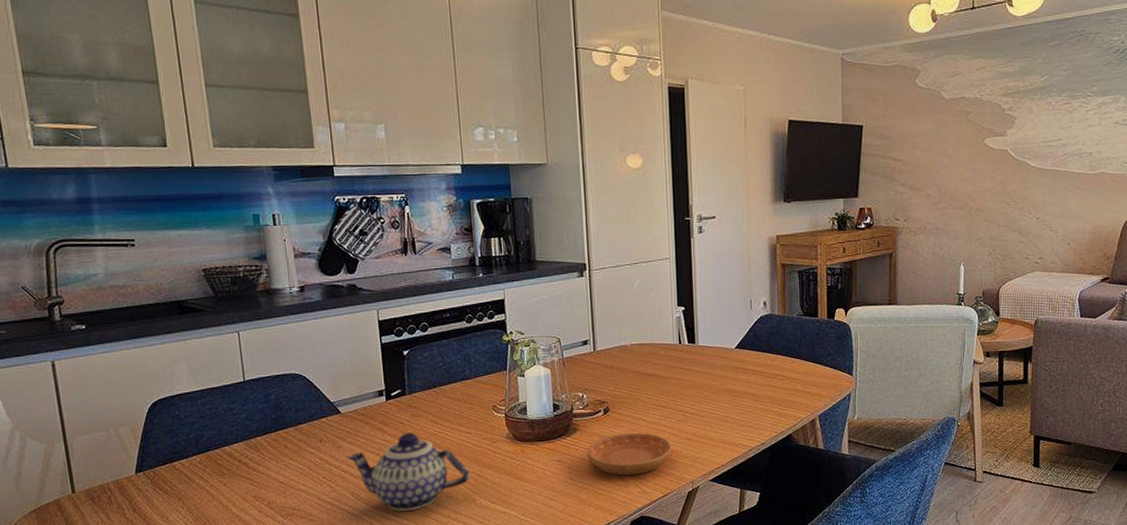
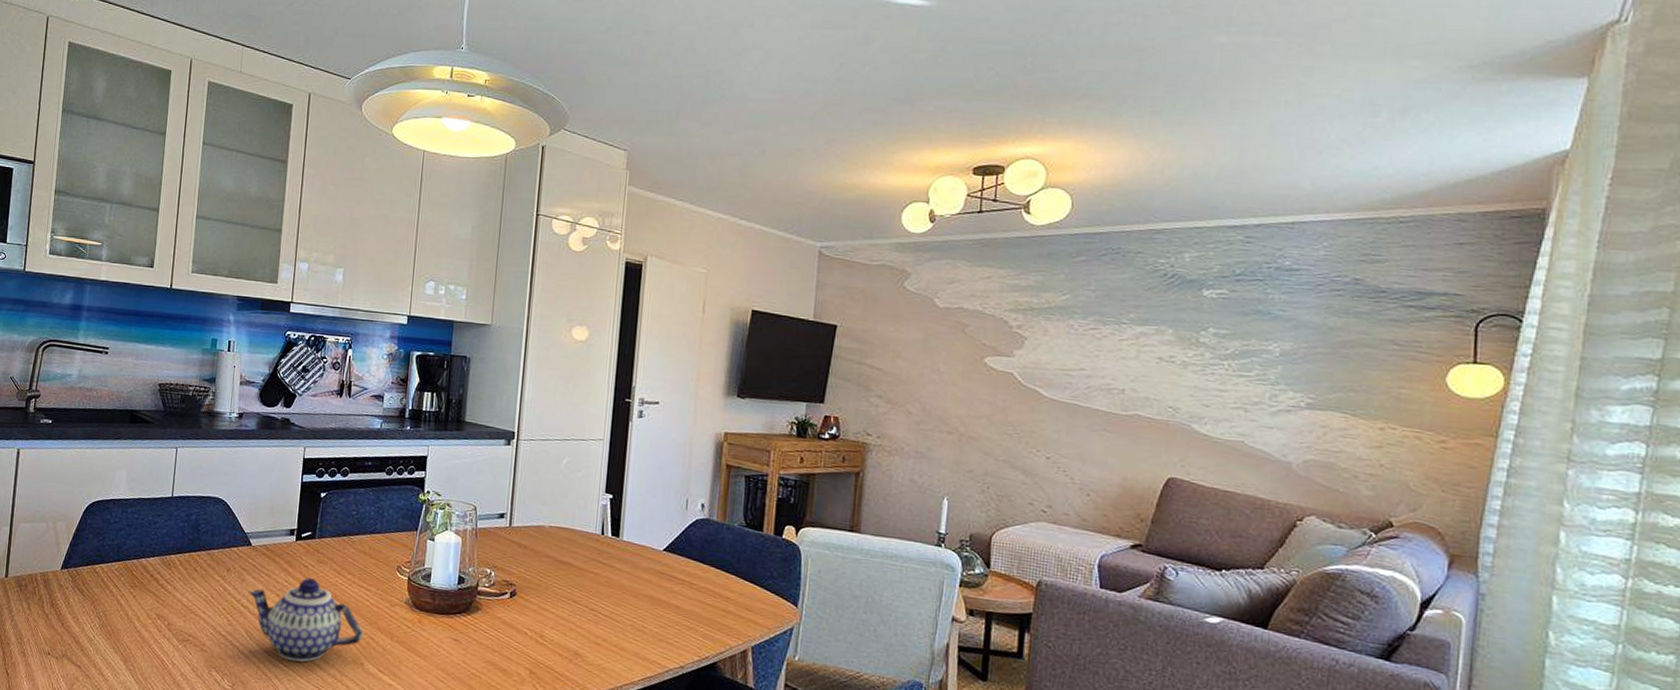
saucer: present [587,433,672,476] -> none [486,622,578,674]

